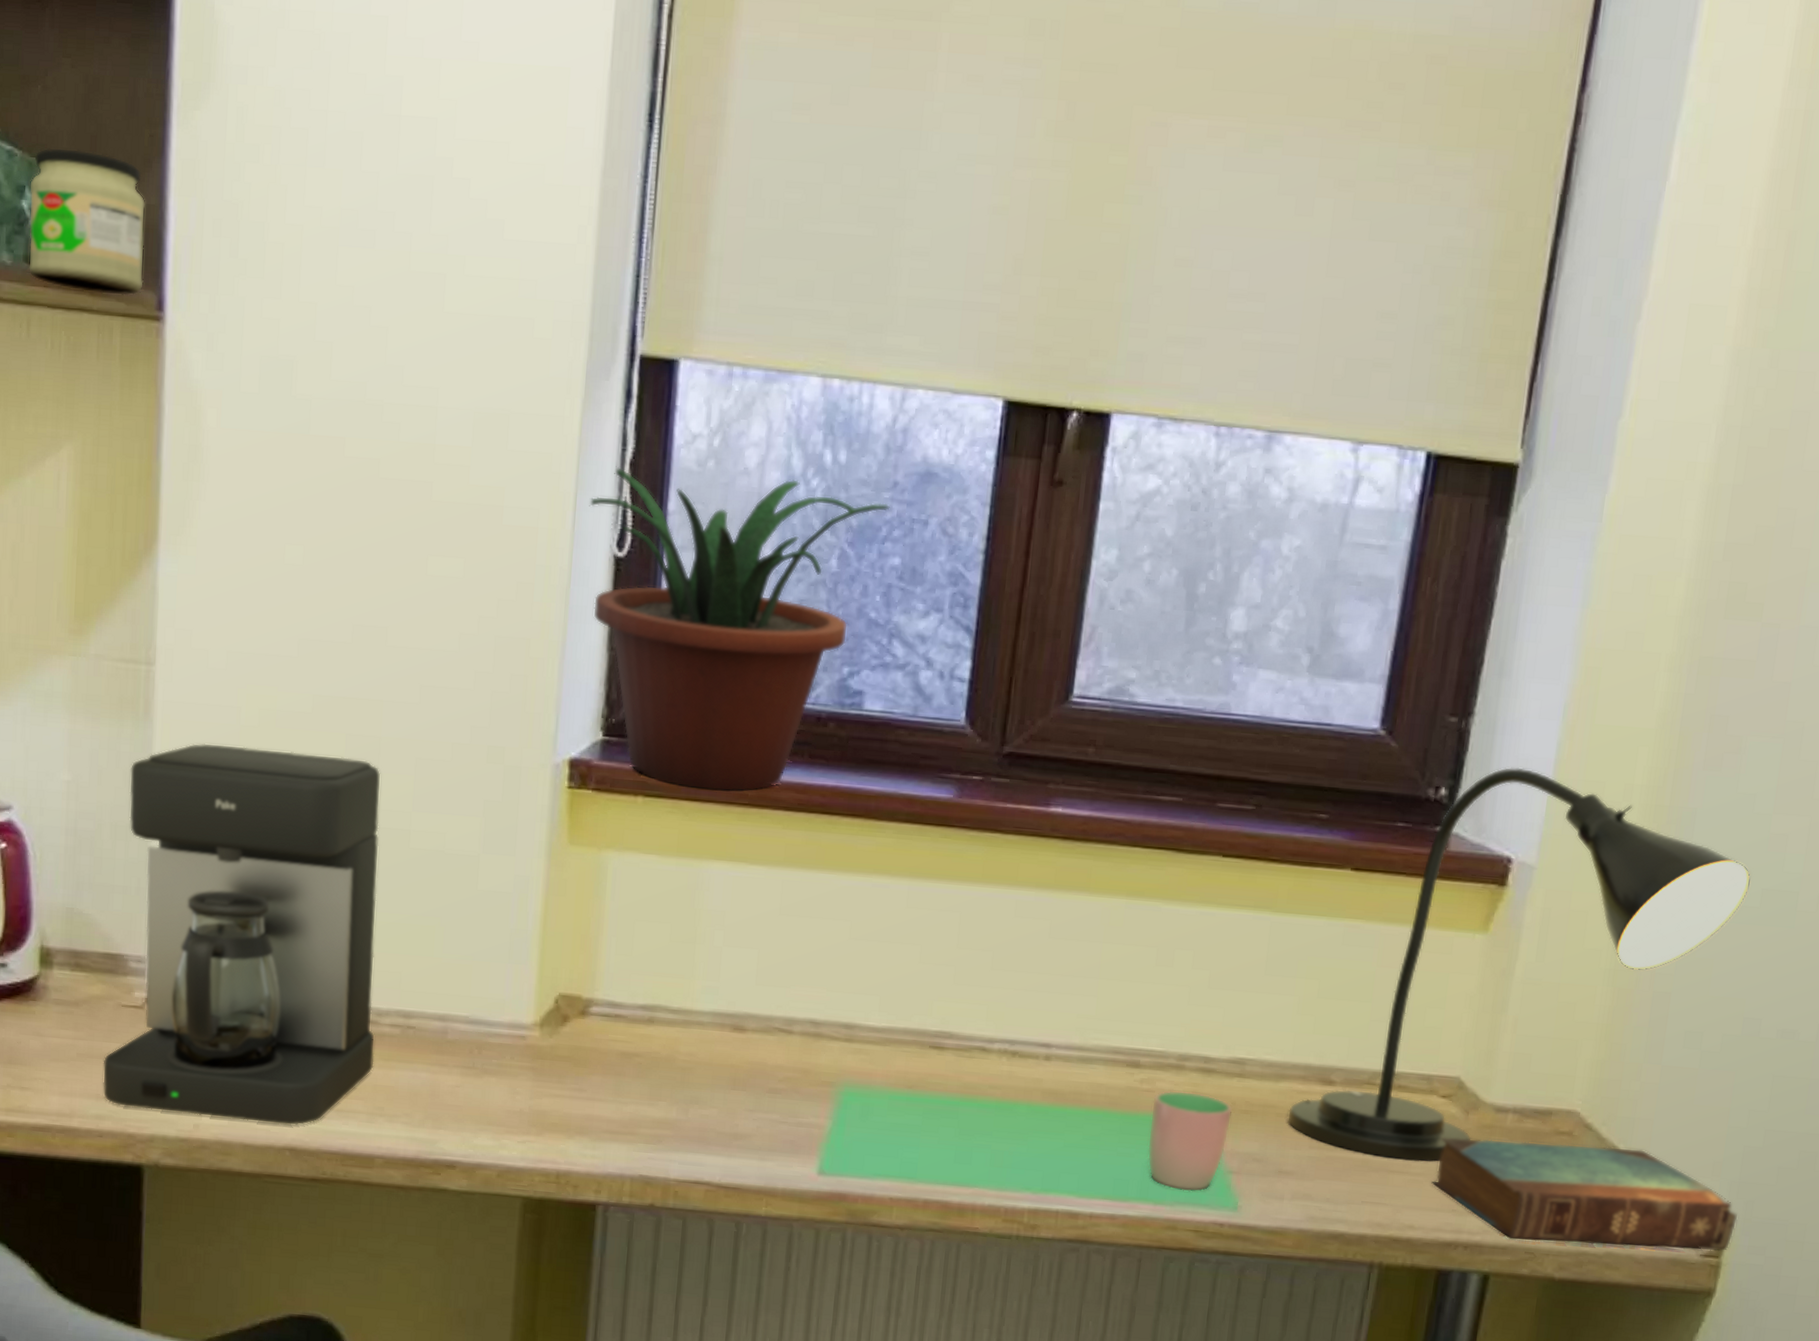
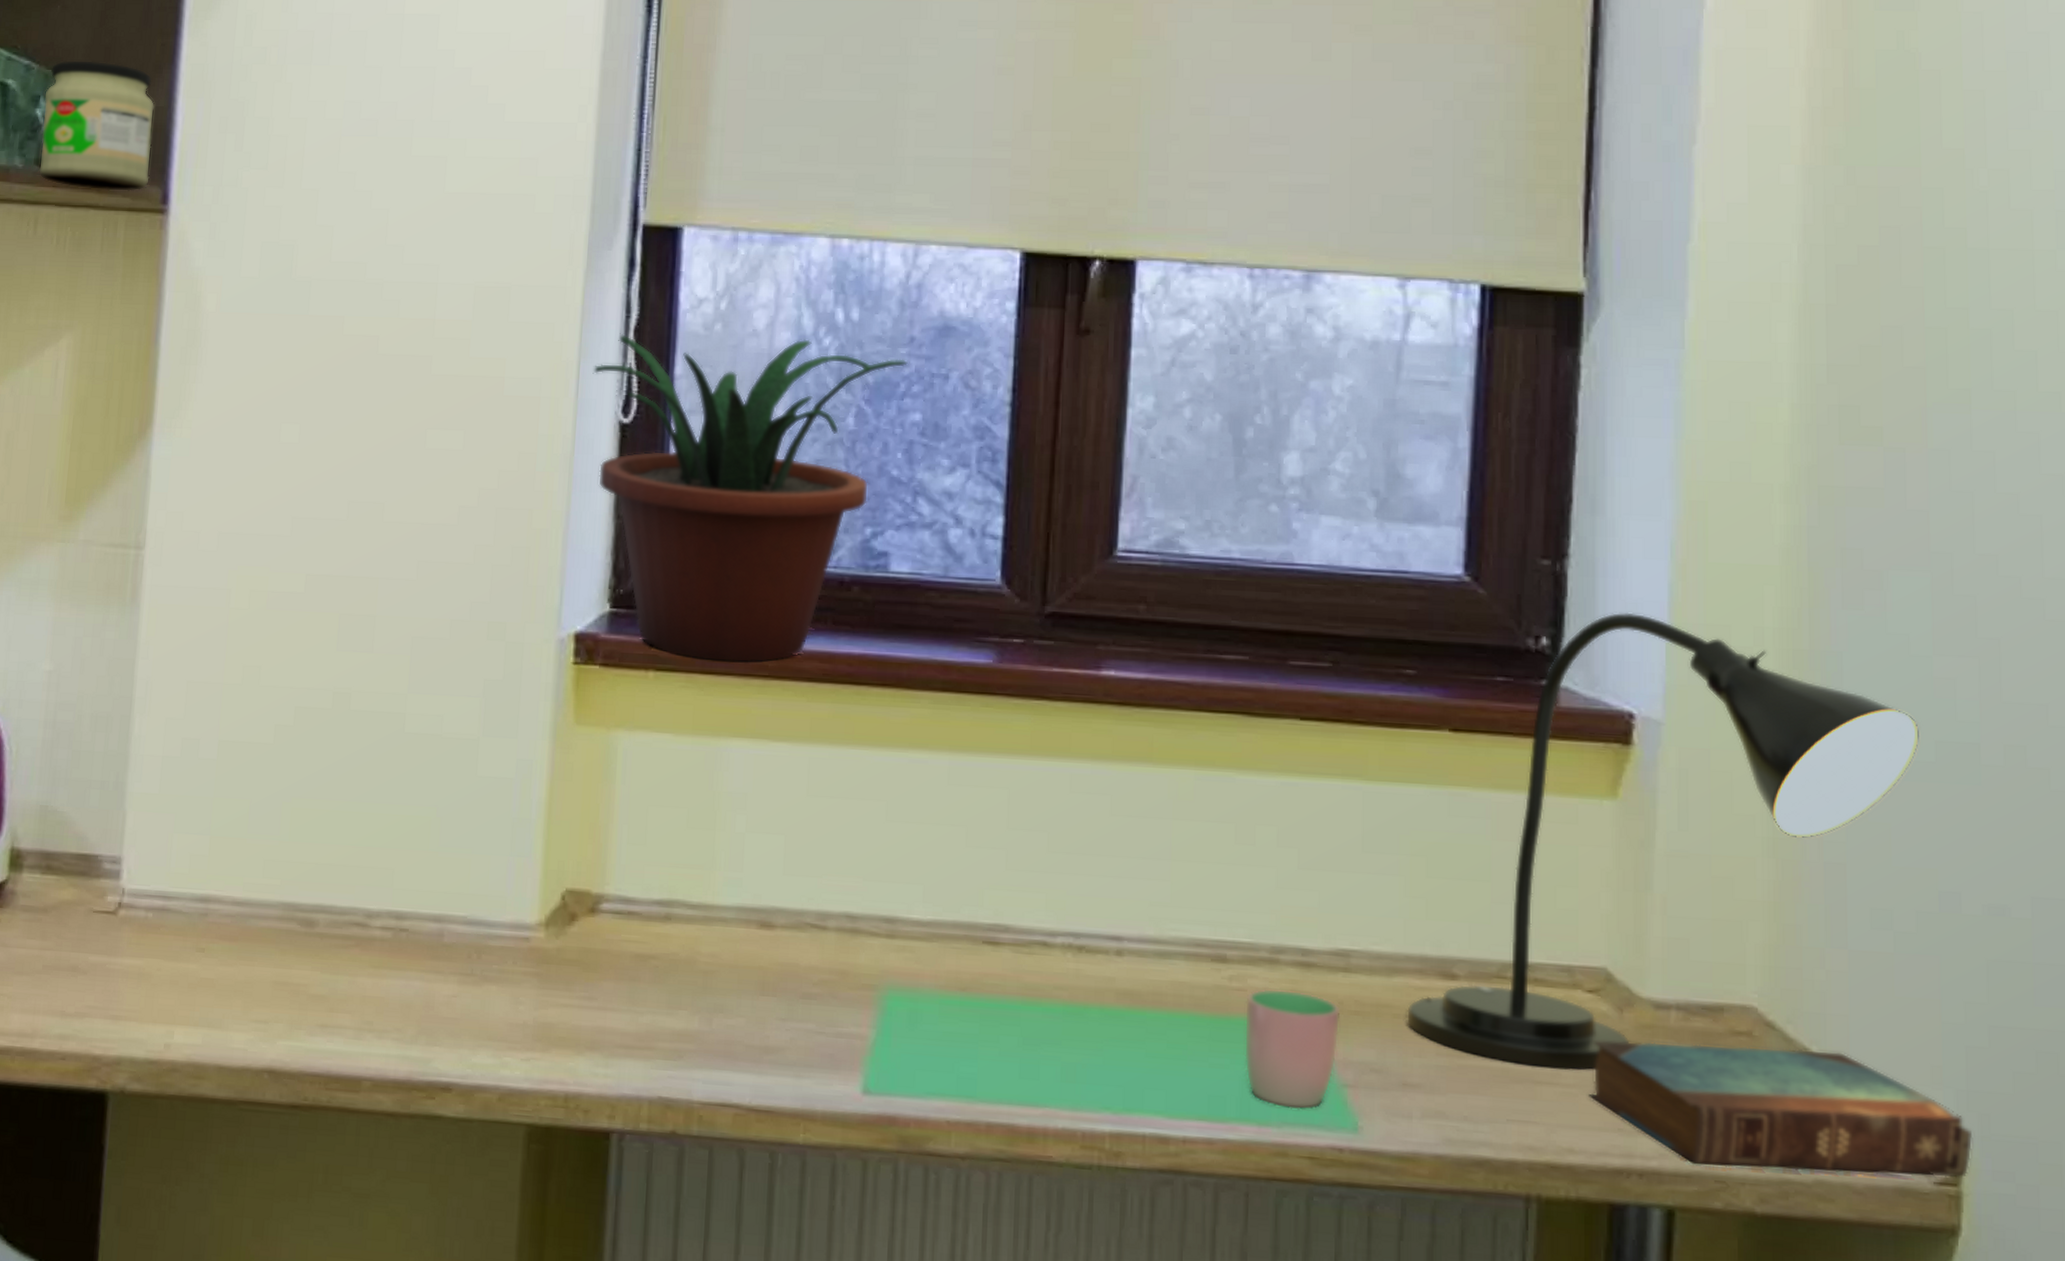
coffee maker: present [103,743,381,1125] -> none [68,628,375,1043]

